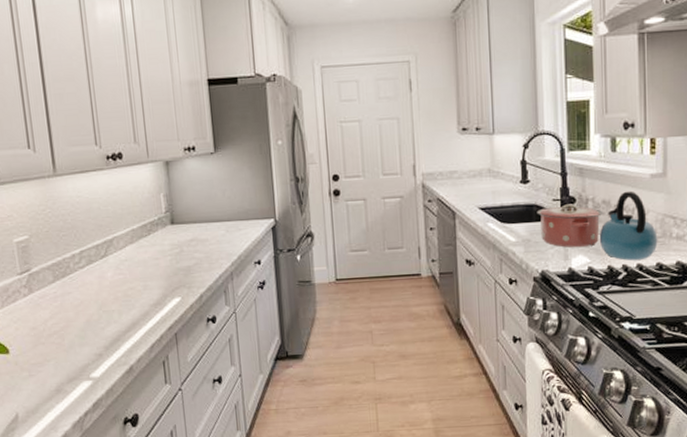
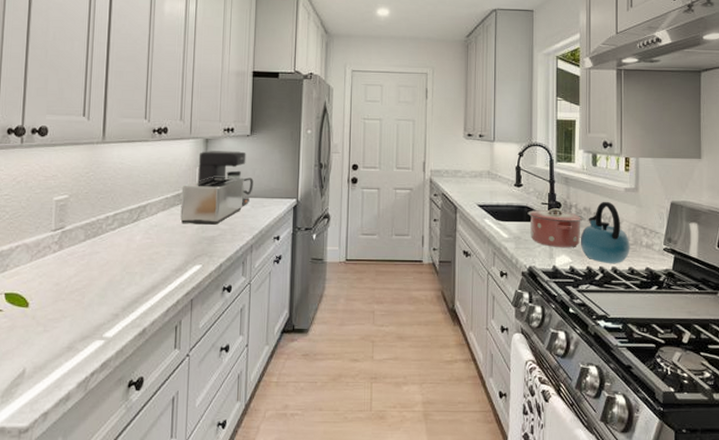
toaster: none [147,200,216,256] -> present [180,177,244,225]
coffee maker: none [160,171,225,231] -> present [197,151,254,206]

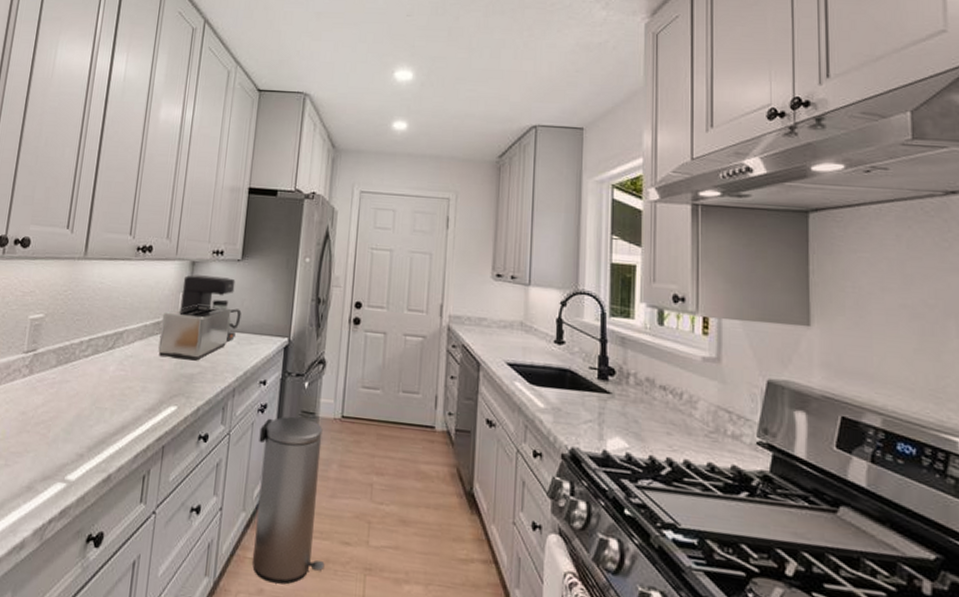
pedal bin: none [276,263,338,399] -> present [252,416,325,584]
casserole: present [527,208,585,248] -> none [570,375,647,430]
kettle: present [580,201,630,264] -> none [640,371,710,457]

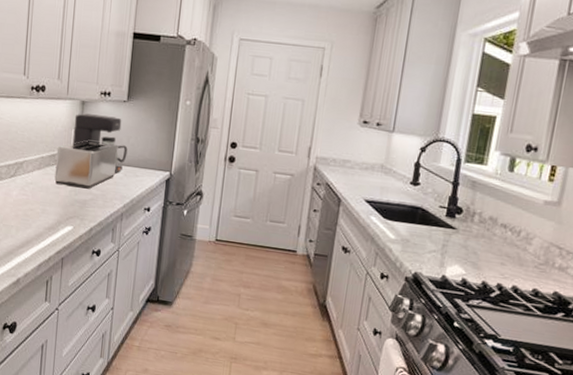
pedal bin: present [252,416,325,584] -> none [139,238,199,366]

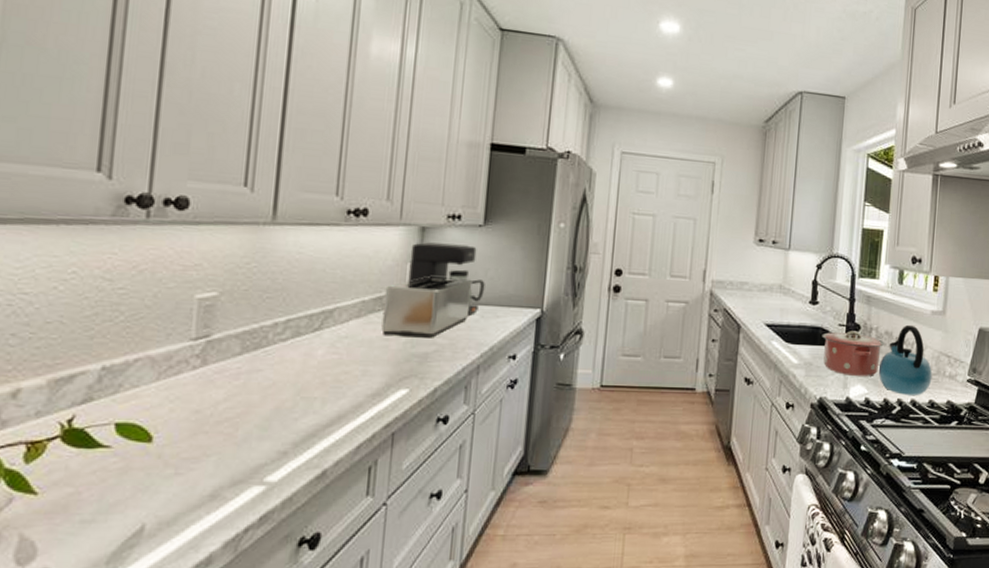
casserole: none [421,213,489,259] -> present [821,331,885,377]
kettle: none [478,212,540,283] -> present [878,324,933,396]

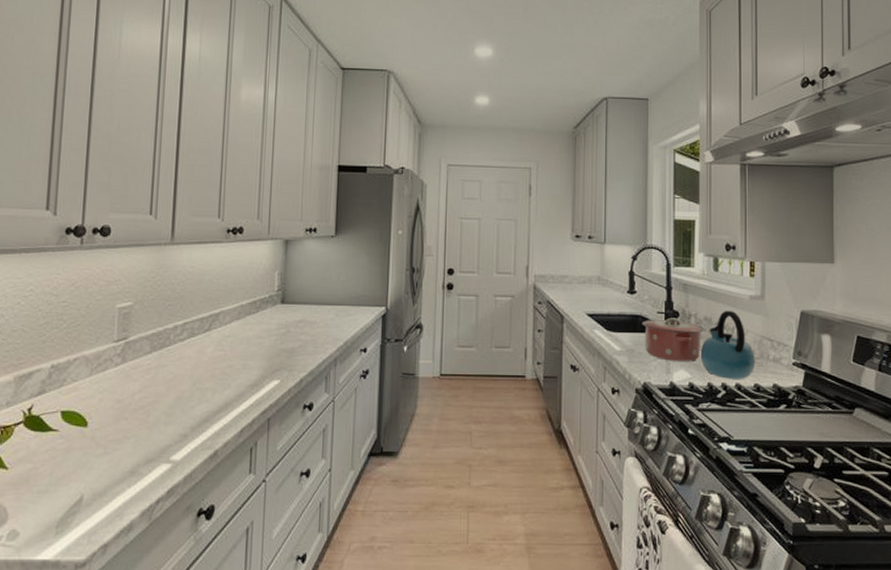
toaster: present [381,276,473,338] -> none [256,282,328,335]
coffee maker: present [408,242,485,316] -> none [276,253,338,315]

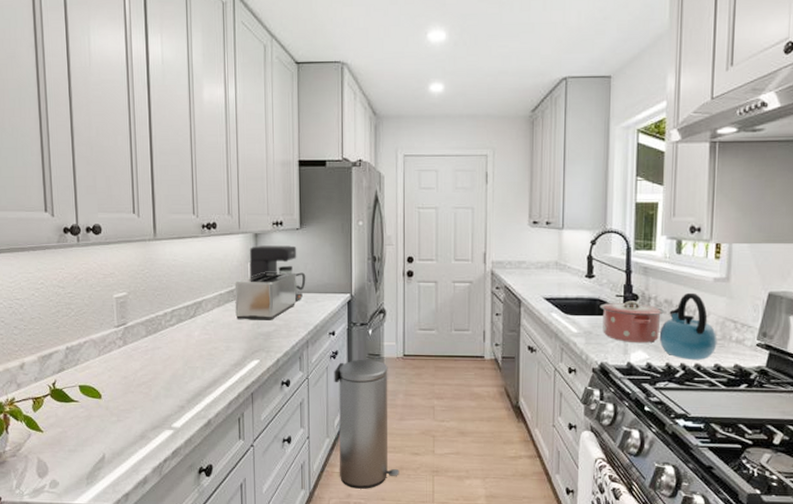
toaster: none [256,282,328,335] -> present [234,272,297,320]
coffee maker: none [276,253,338,315] -> present [249,245,306,301]
pedal bin: none [363,379,431,530] -> present [334,359,399,489]

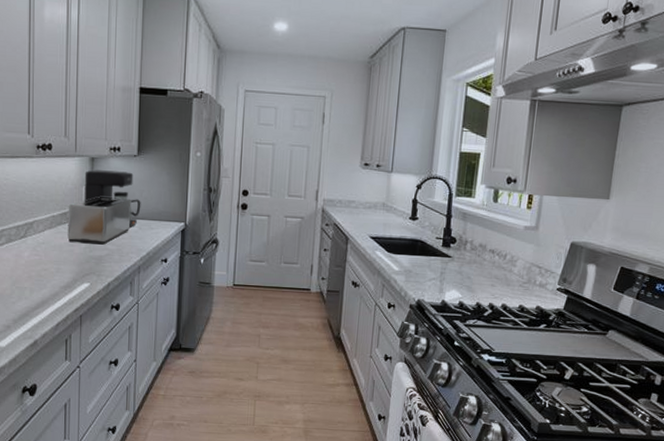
pedal bin: present [334,359,399,489] -> none [164,287,223,411]
casserole: present [599,301,665,344] -> none [420,243,479,284]
kettle: present [659,292,717,361] -> none [472,238,524,302]

